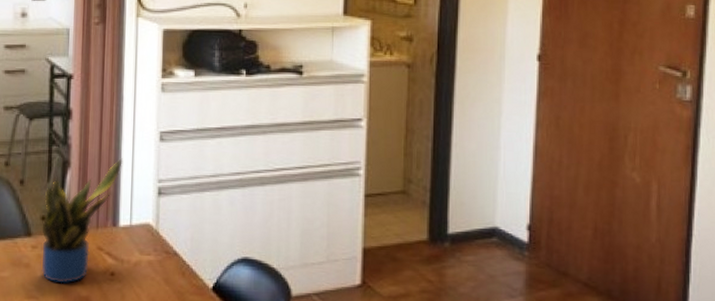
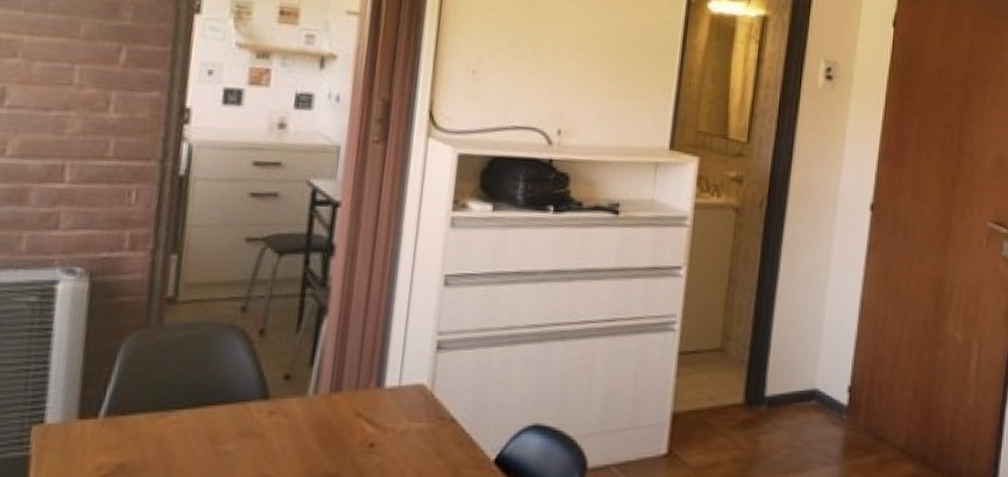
potted plant: present [41,158,123,284] -> none [278,305,396,458]

